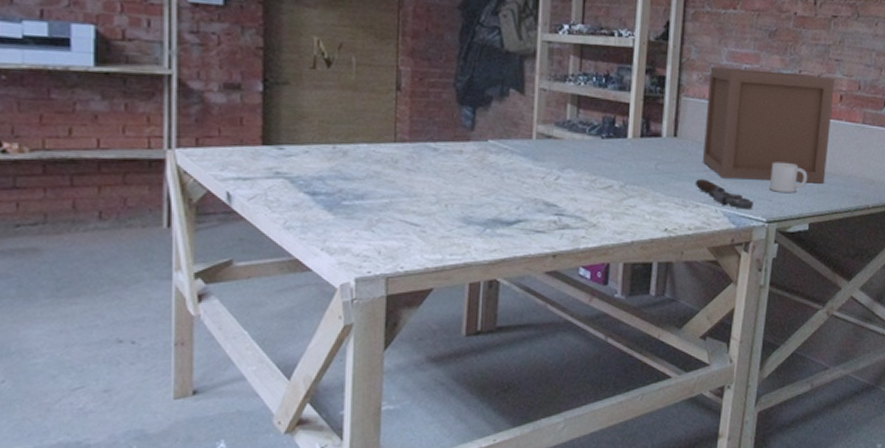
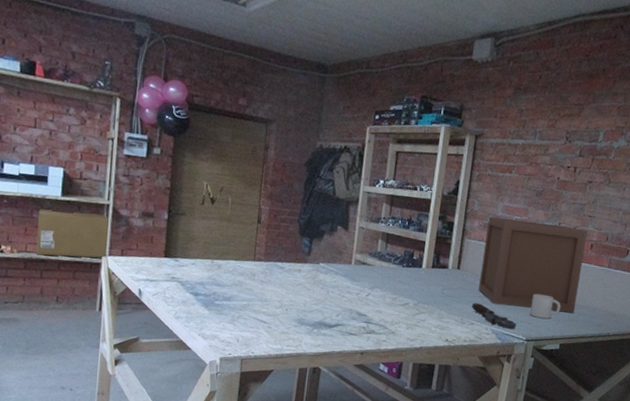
box: none [60,86,174,154] -> present [36,209,109,259]

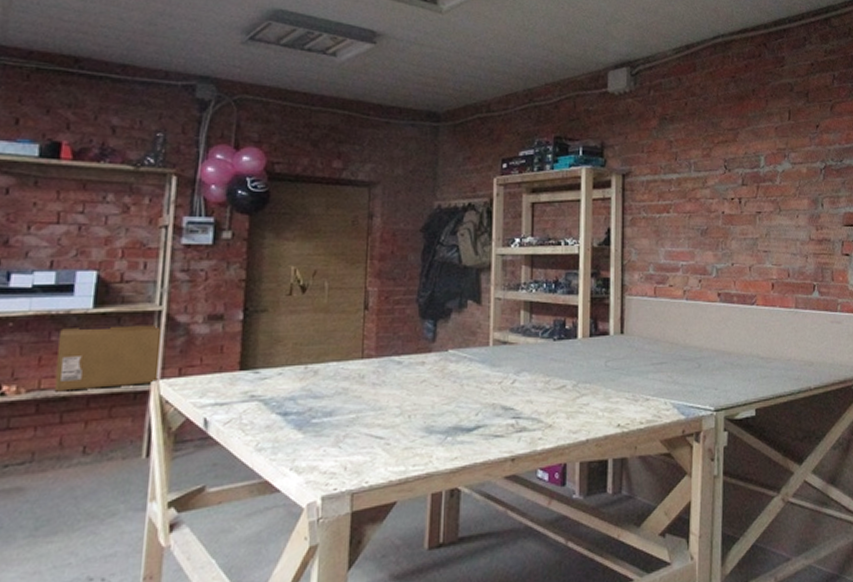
wrench: present [471,303,516,330] -> none [643,373,701,400]
wooden box: present [479,217,588,313] -> none [649,266,767,371]
mug: present [530,293,561,319] -> none [714,350,750,381]

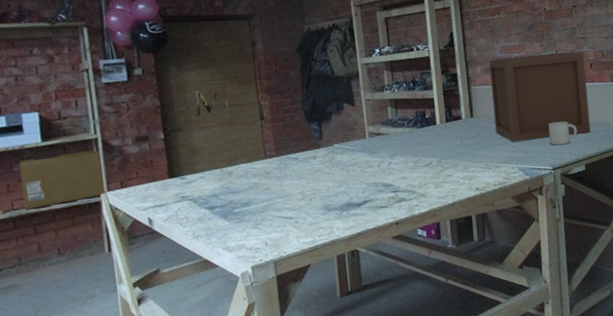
wooden box: none [649,266,767,371] -> present [488,52,591,142]
mug: none [714,350,750,381] -> present [548,121,578,145]

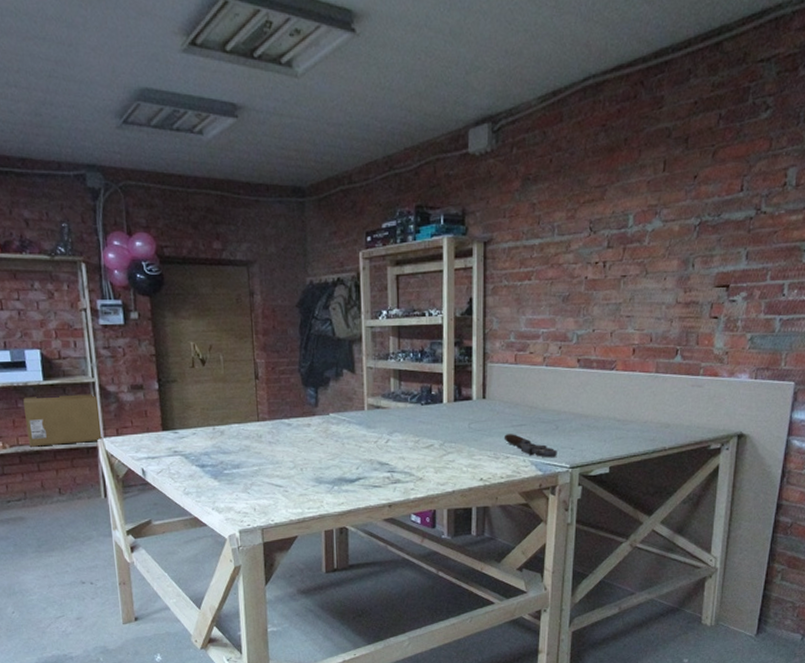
wooden box: present [488,52,591,142] -> none [510,332,627,432]
wrench: none [492,145,540,163] -> present [504,434,557,458]
mug: present [548,121,578,145] -> none [571,413,606,442]

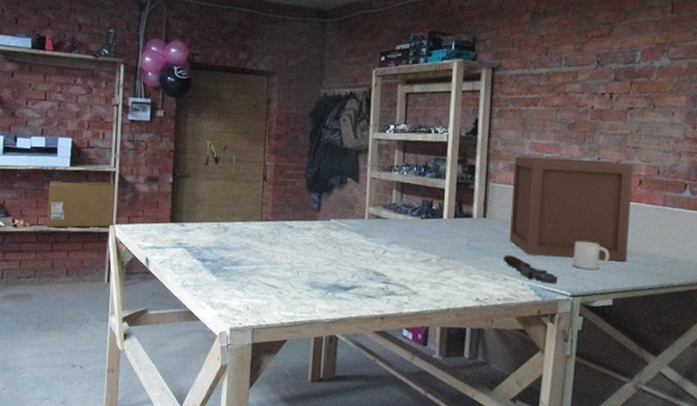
wooden box: none [510,332,627,432] -> present [510,156,634,262]
mug: none [571,413,606,442] -> present [573,240,610,270]

